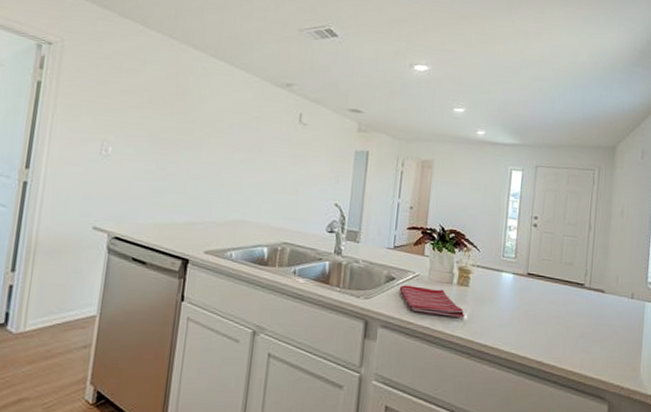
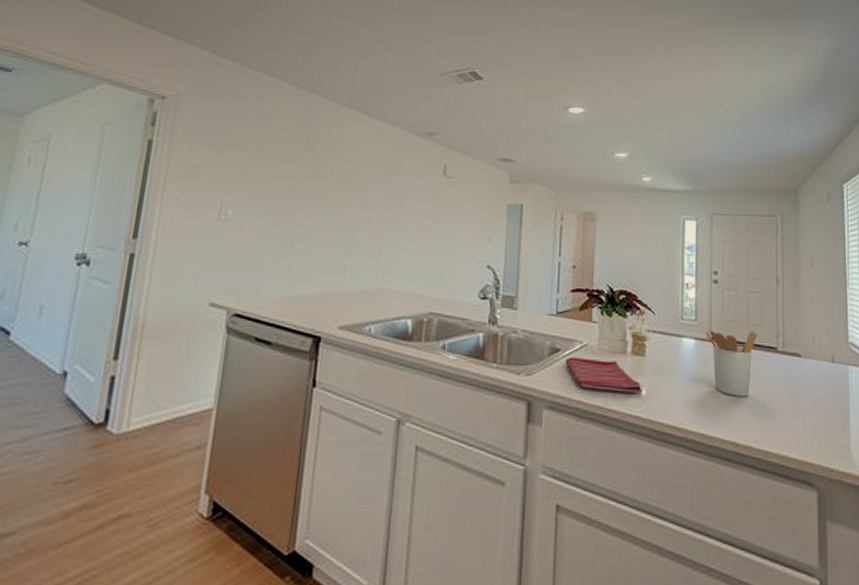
utensil holder: none [523,267,568,324] -> present [705,330,757,397]

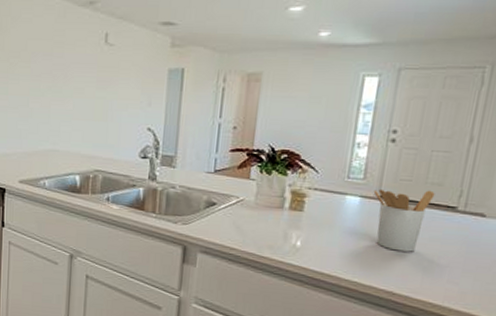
dish towel: present [565,357,643,393] -> none [220,210,297,244]

